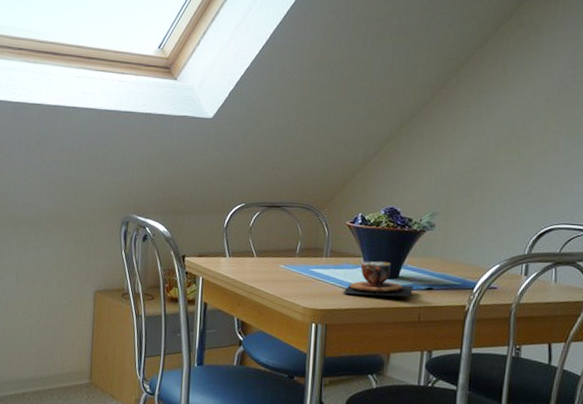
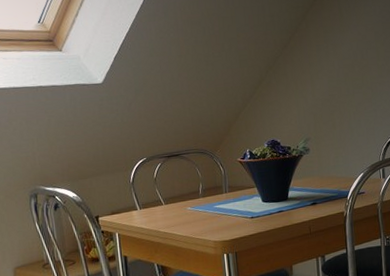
teacup: present [342,261,413,298] -> none [245,187,301,222]

